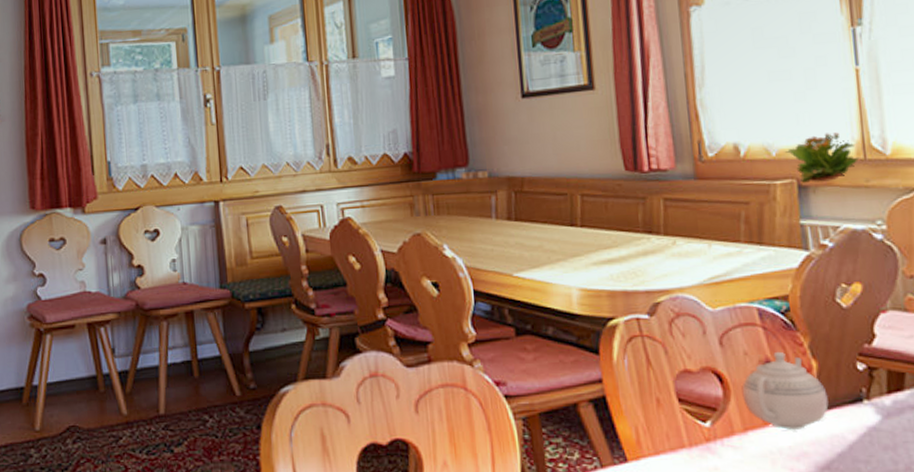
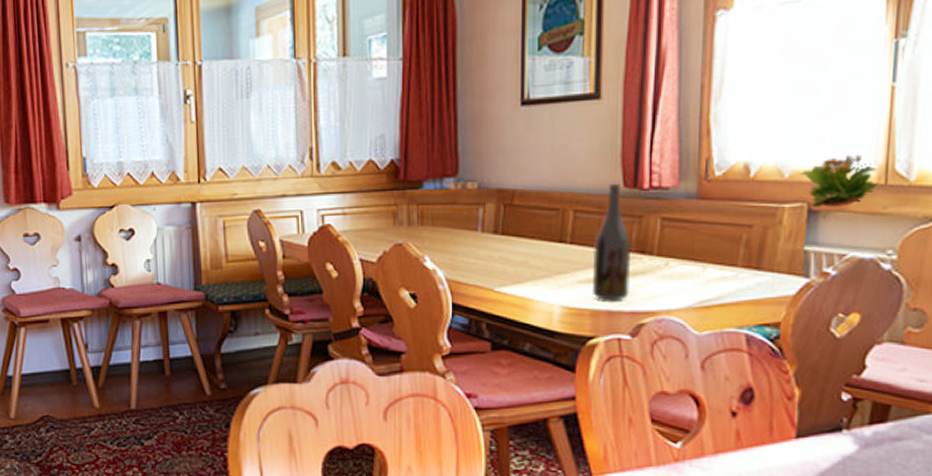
wine bottle: none [602,167,642,281] -> present [591,183,631,300]
teapot: present [741,351,829,430] -> none [717,378,806,455]

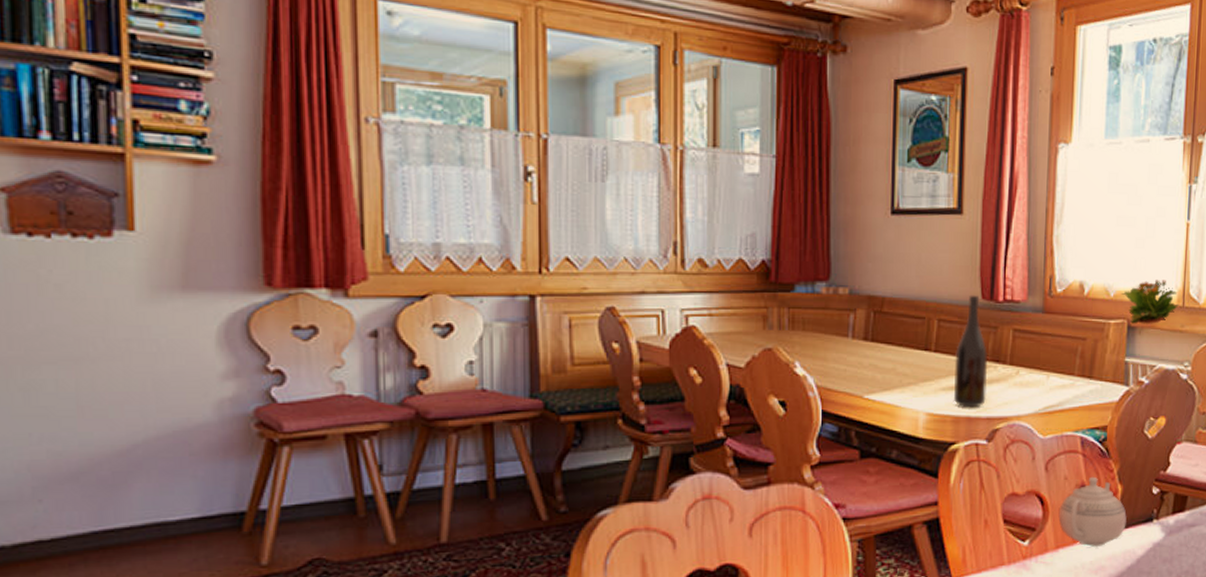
teapot: none [717,378,806,455] -> present [1058,476,1127,547]

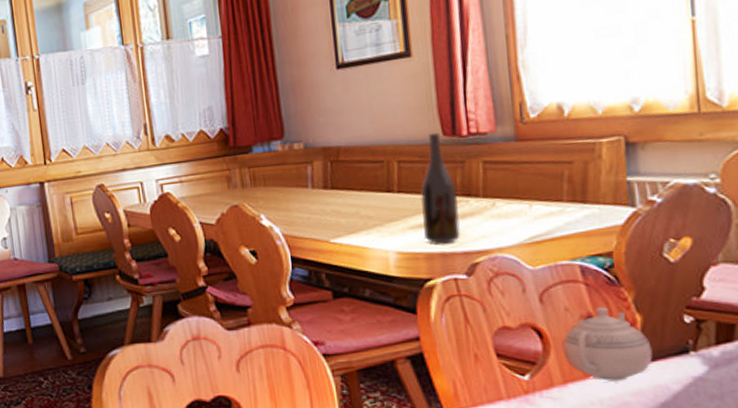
potted flower: present [1122,280,1179,324] -> none [613,86,694,140]

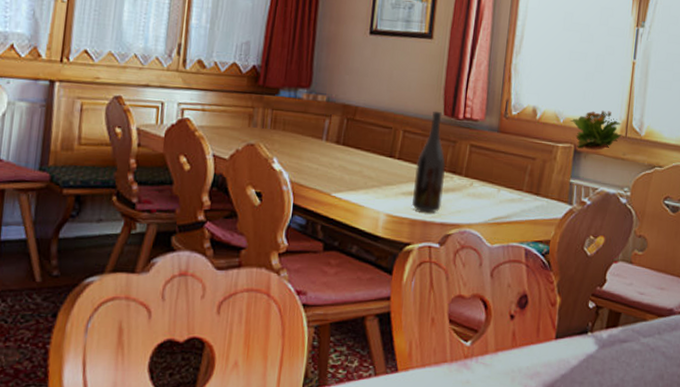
teapot: present [562,306,653,382] -> none [499,286,564,353]
potted flower: none [613,86,694,140] -> present [570,110,622,150]

